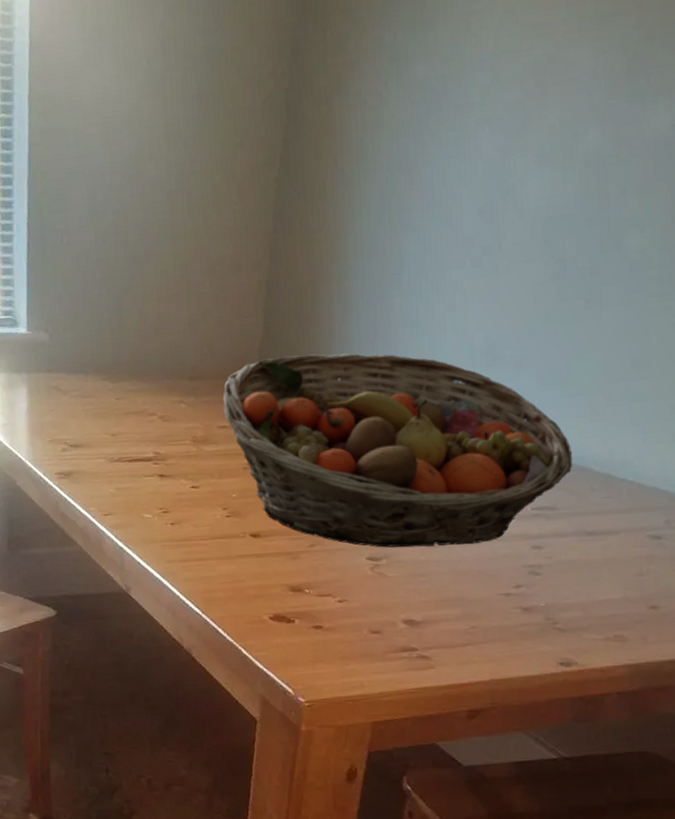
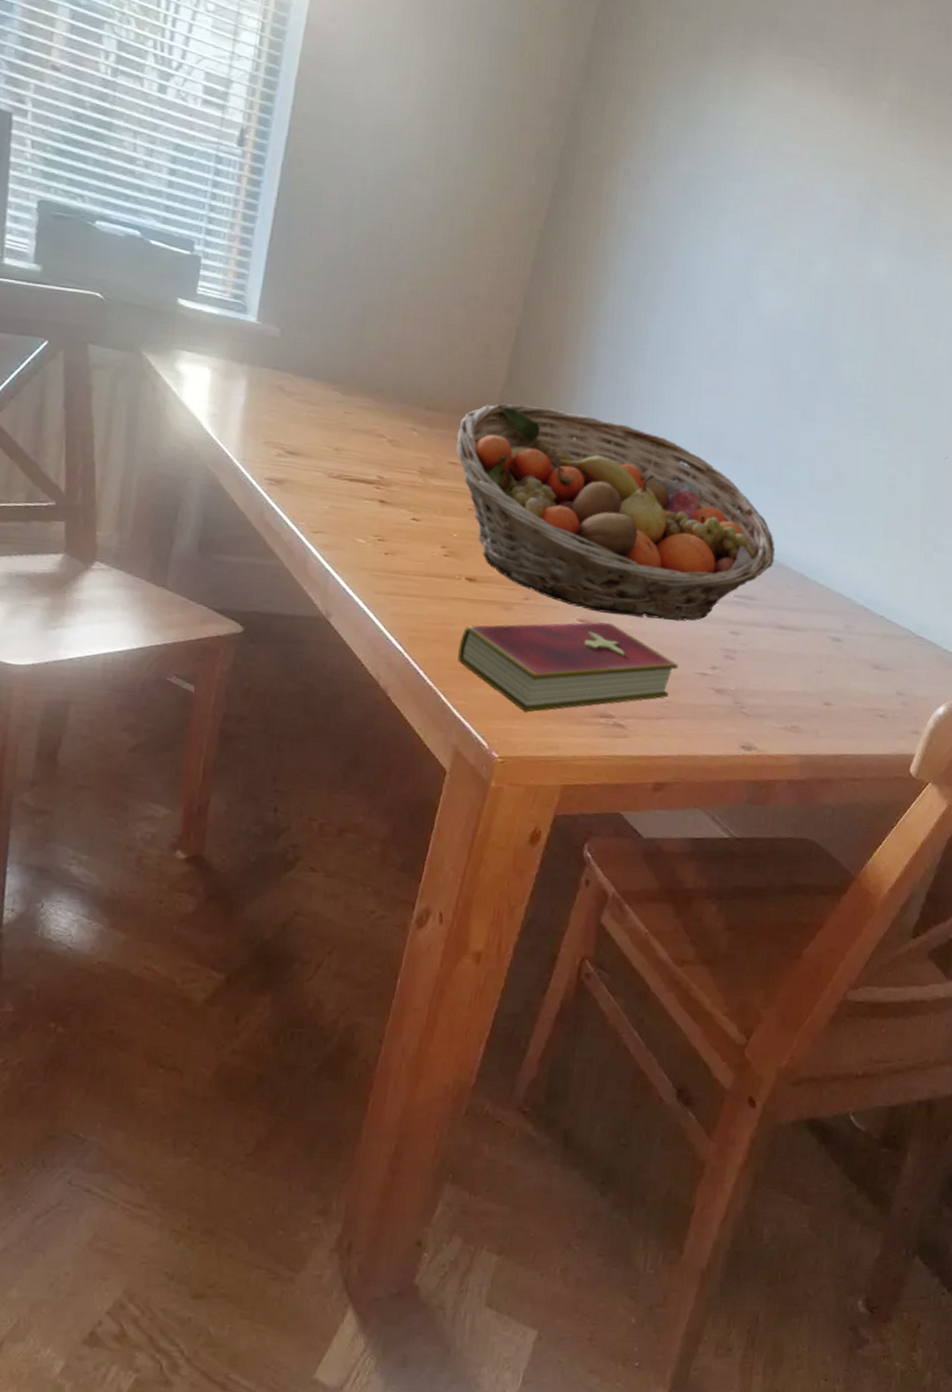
hardcover book: none [252,556,479,656] -> present [458,622,678,713]

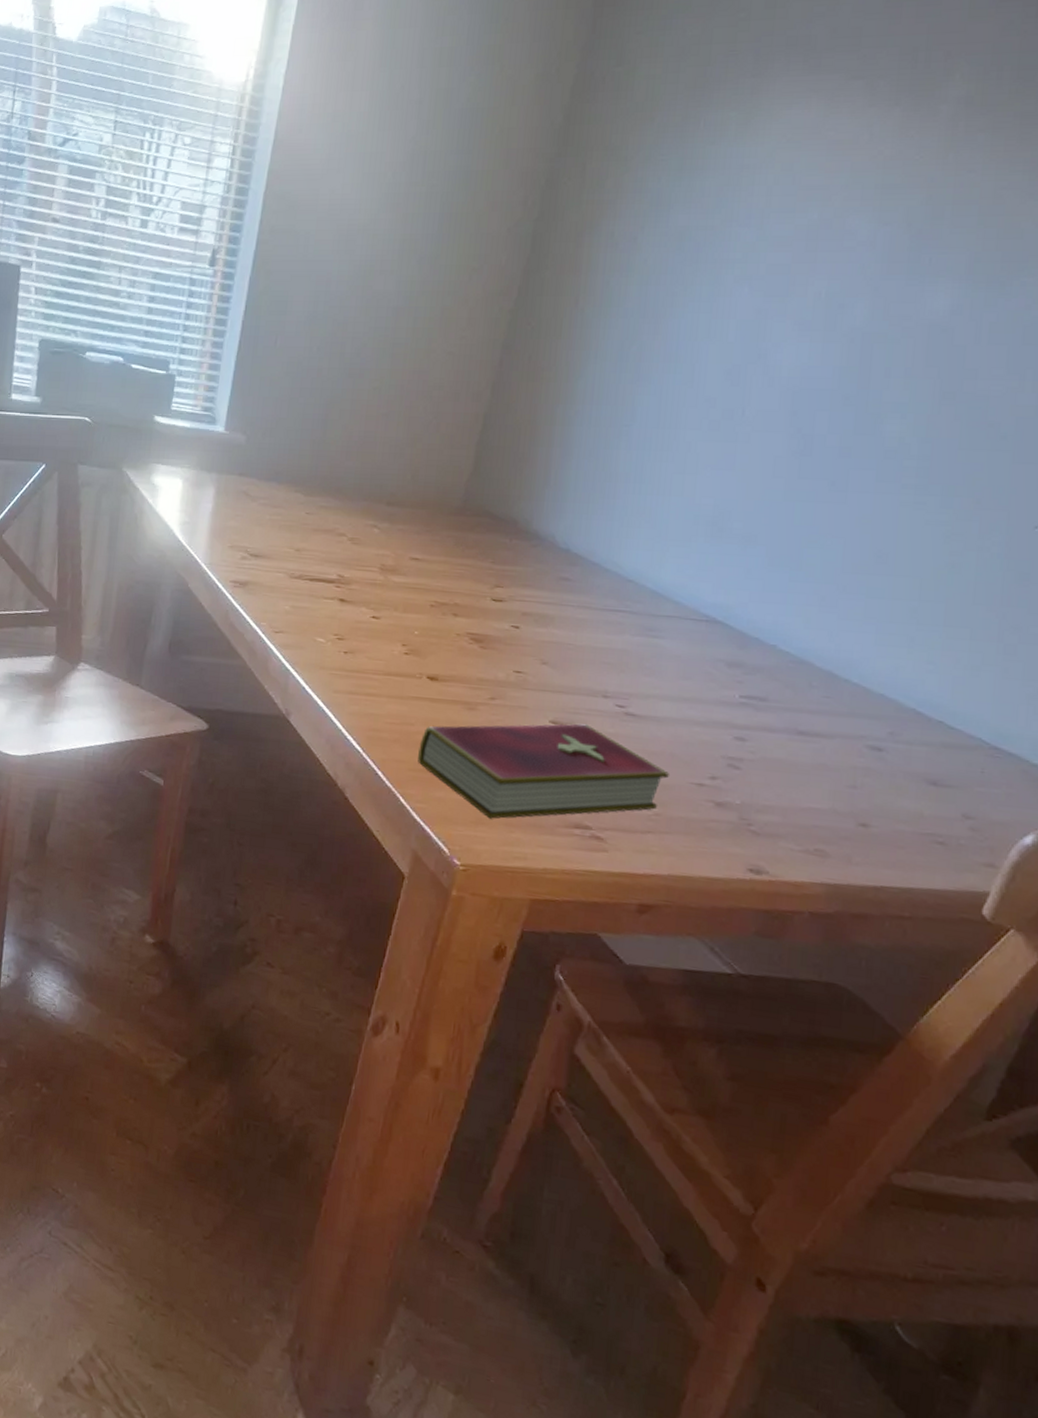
fruit basket: present [456,403,776,622] -> none [418,494,794,725]

